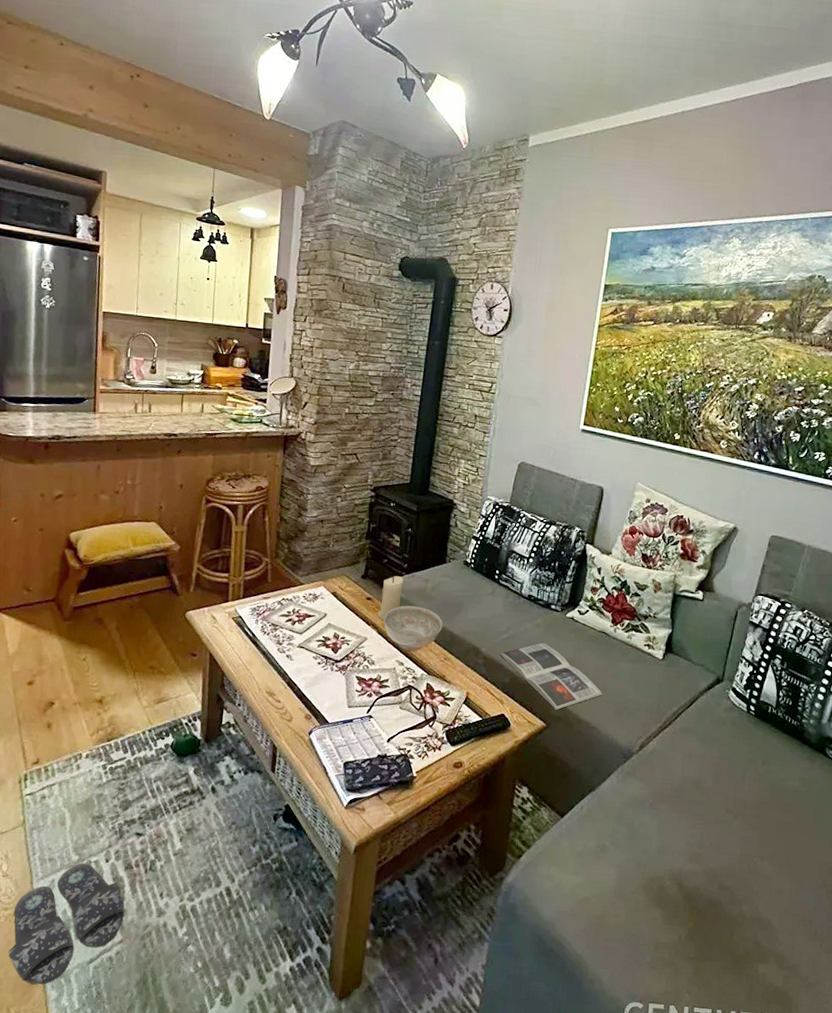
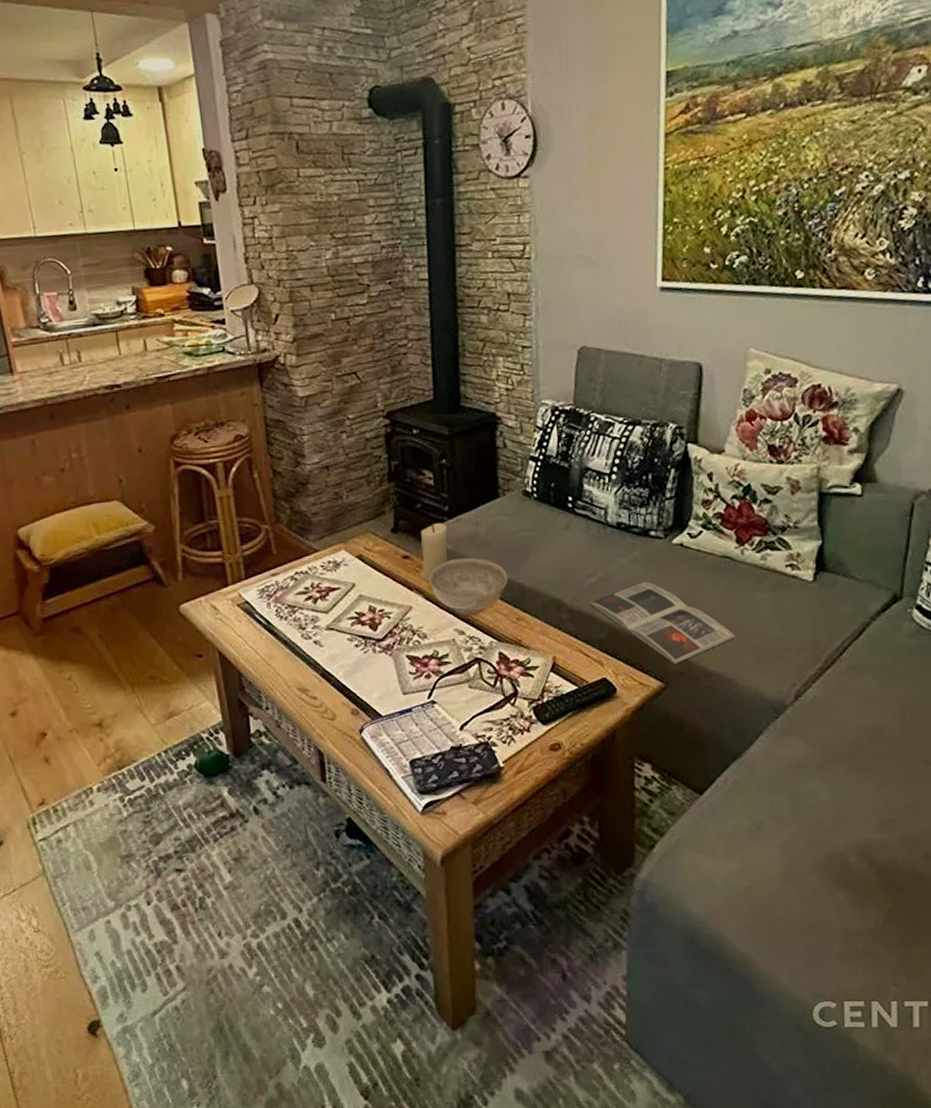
slippers: present [8,863,125,985] -> none [56,908,182,1042]

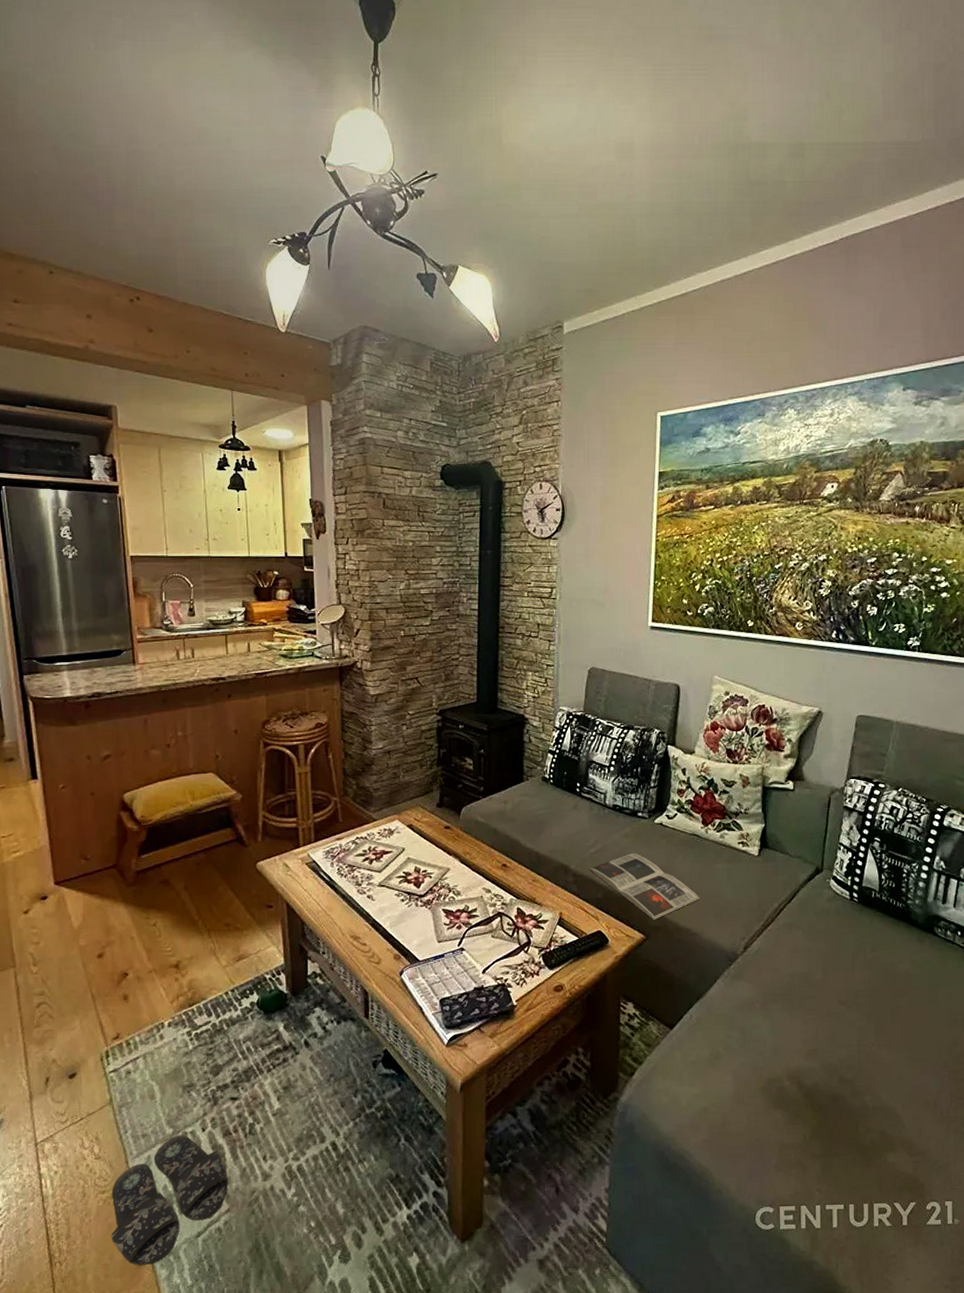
slippers: none [56,908,182,1042] -> present [111,1135,229,1265]
candle: present [420,523,448,583] -> none [458,801,482,849]
decorative bowl: present [429,557,509,617] -> none [465,829,528,878]

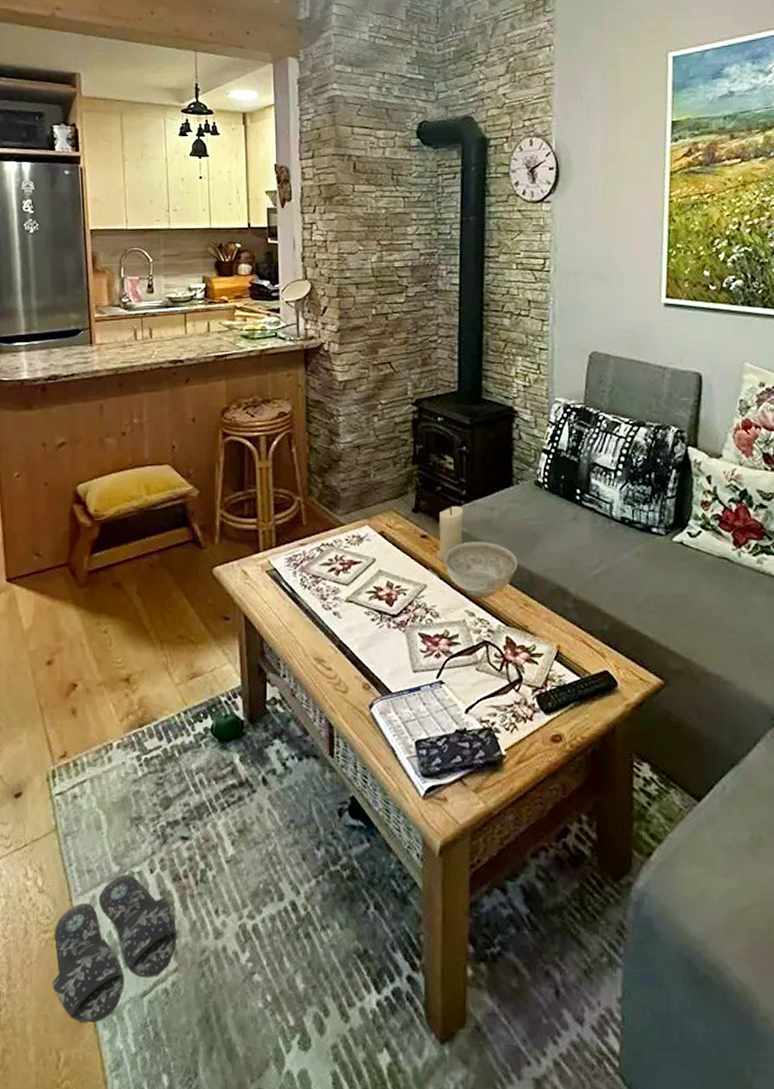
candle: none [458,801,482,849] -> present [436,506,464,563]
decorative bowl: none [465,829,528,878] -> present [444,541,518,599]
magazine: present [589,852,700,921] -> none [593,576,733,663]

